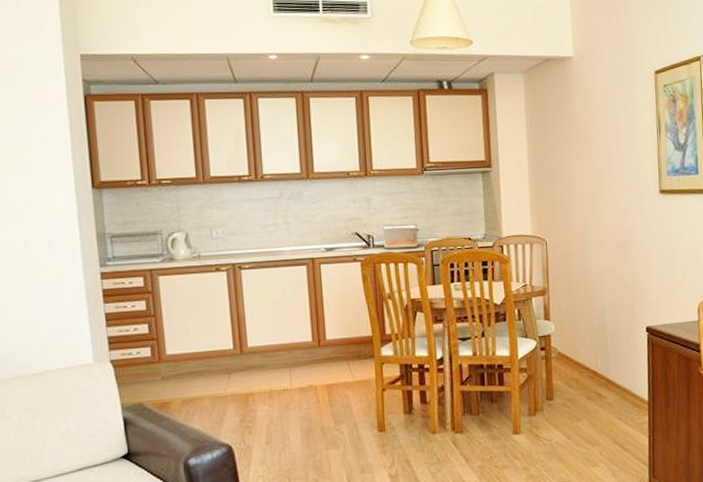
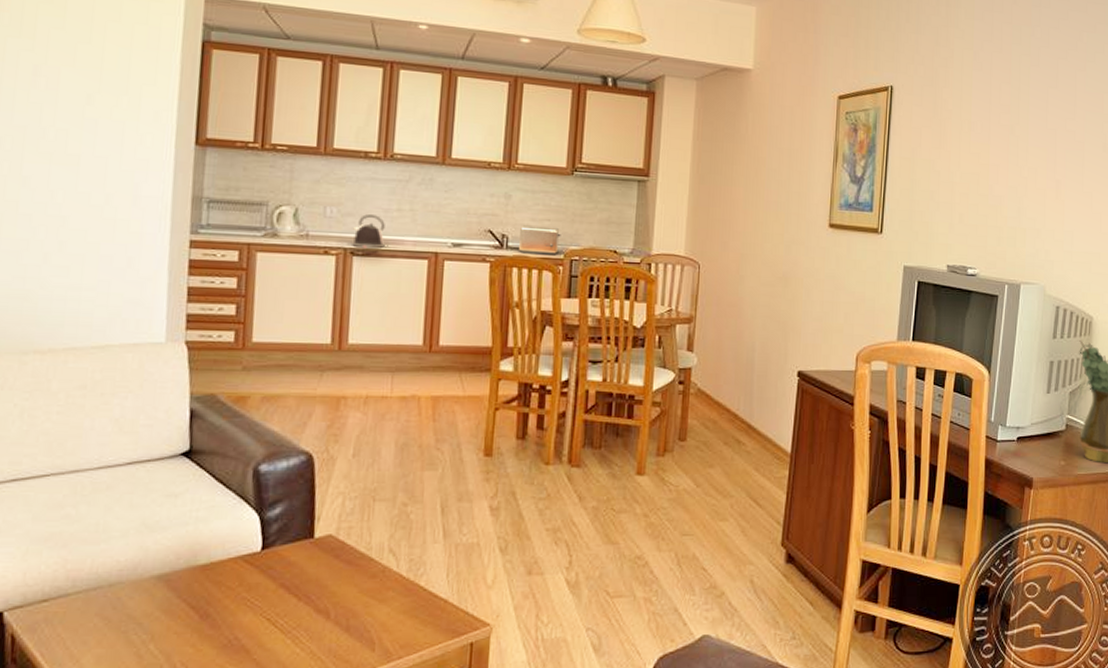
kettle: none [238,231,267,263] -> present [352,214,385,250]

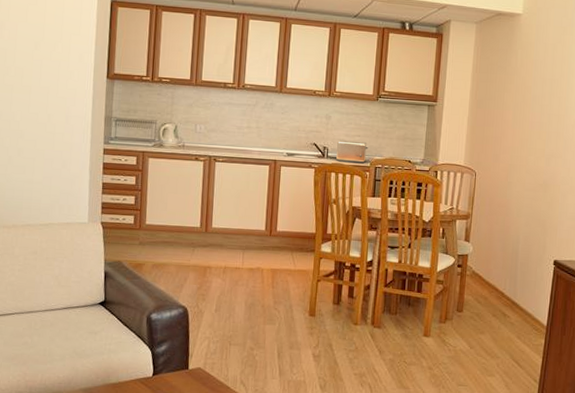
kettle: present [352,214,385,250] -> none [215,131,238,158]

